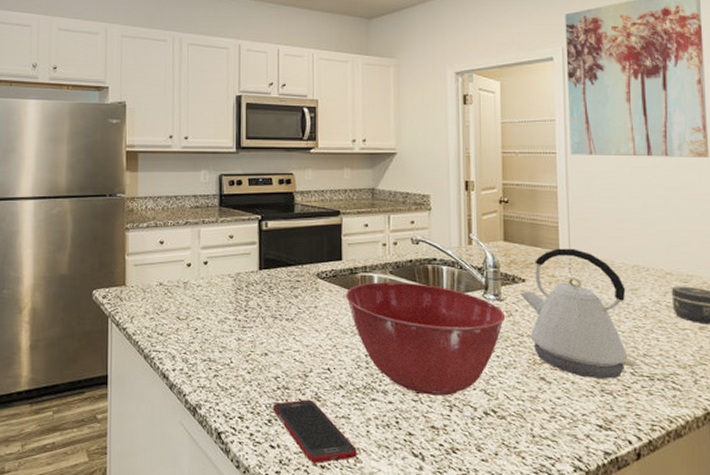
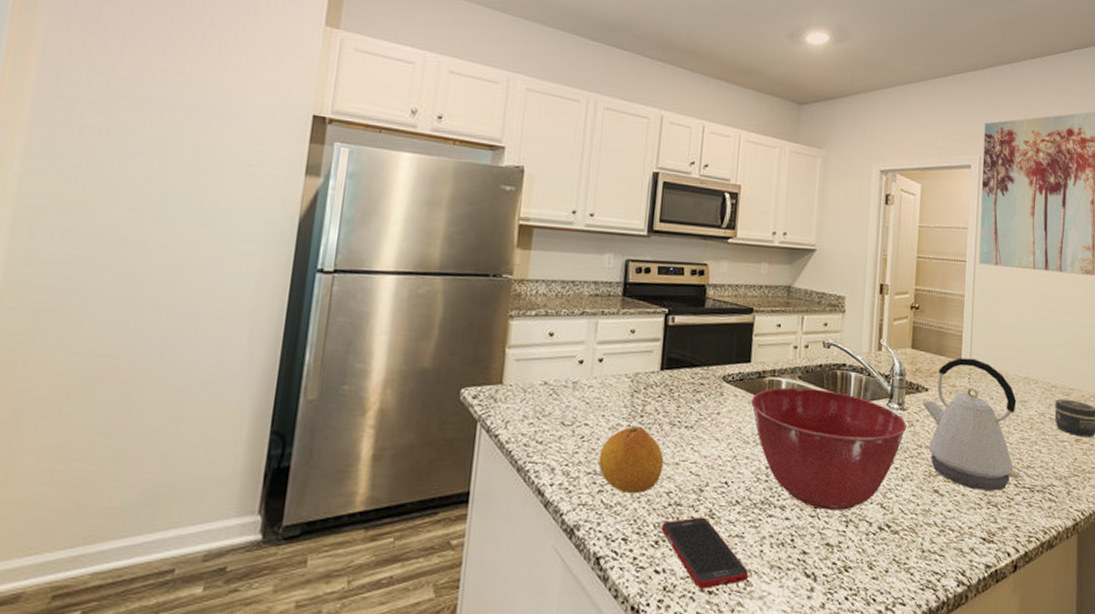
fruit: none [212,319,270,379] -> present [598,425,664,494]

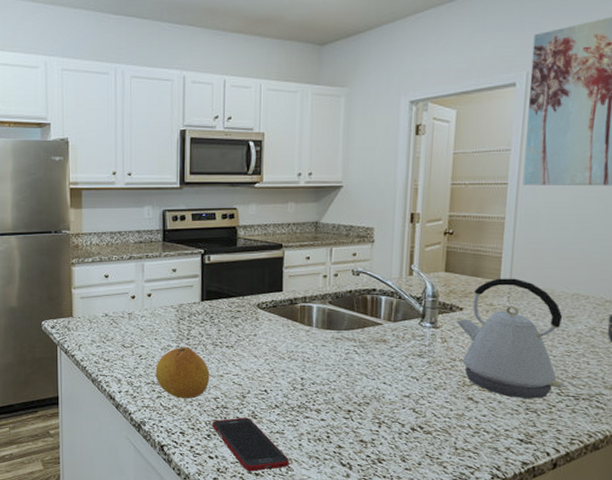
mixing bowl: present [751,387,907,510] -> none [285,312,440,414]

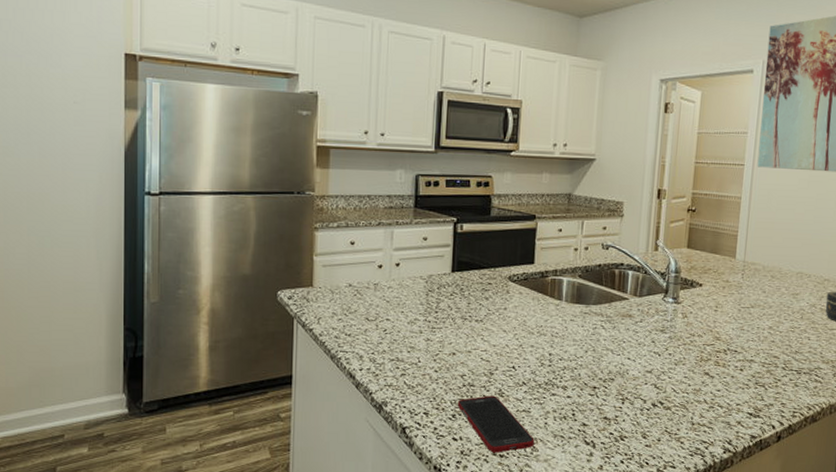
fruit: present [156,346,210,399] -> none [400,320,458,377]
kettle: present [457,278,565,399] -> none [696,255,789,373]

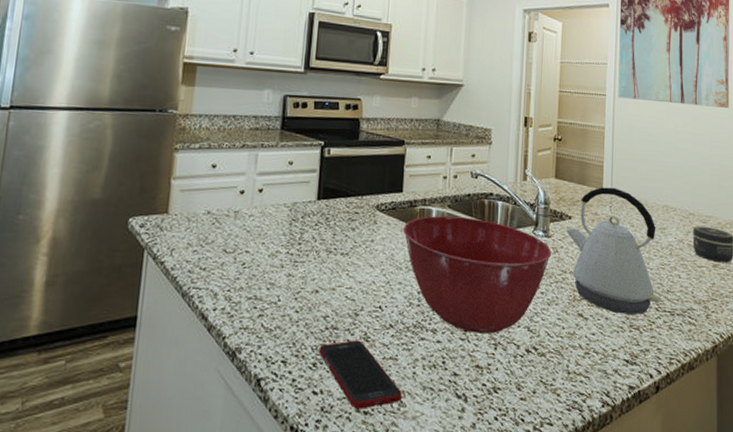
mixing bowl: none [535,285,681,390] -> present [403,216,552,334]
kettle: none [696,255,789,373] -> present [566,187,661,315]

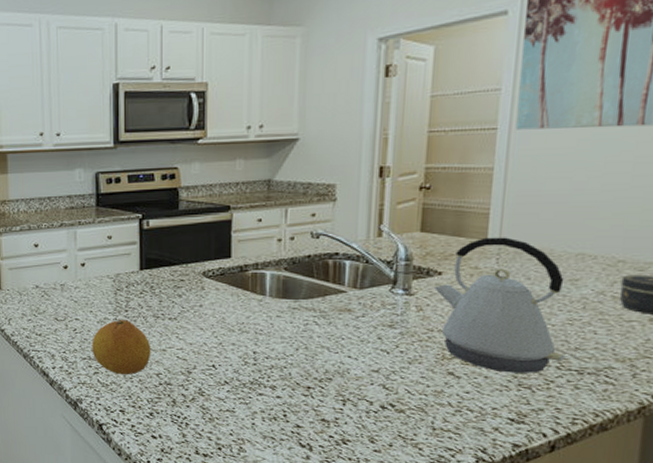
fruit: none [259,253,321,318] -> present [92,319,151,375]
cell phone: present [318,340,402,409] -> none [154,394,241,452]
mixing bowl: present [403,216,552,334] -> none [234,279,415,391]

